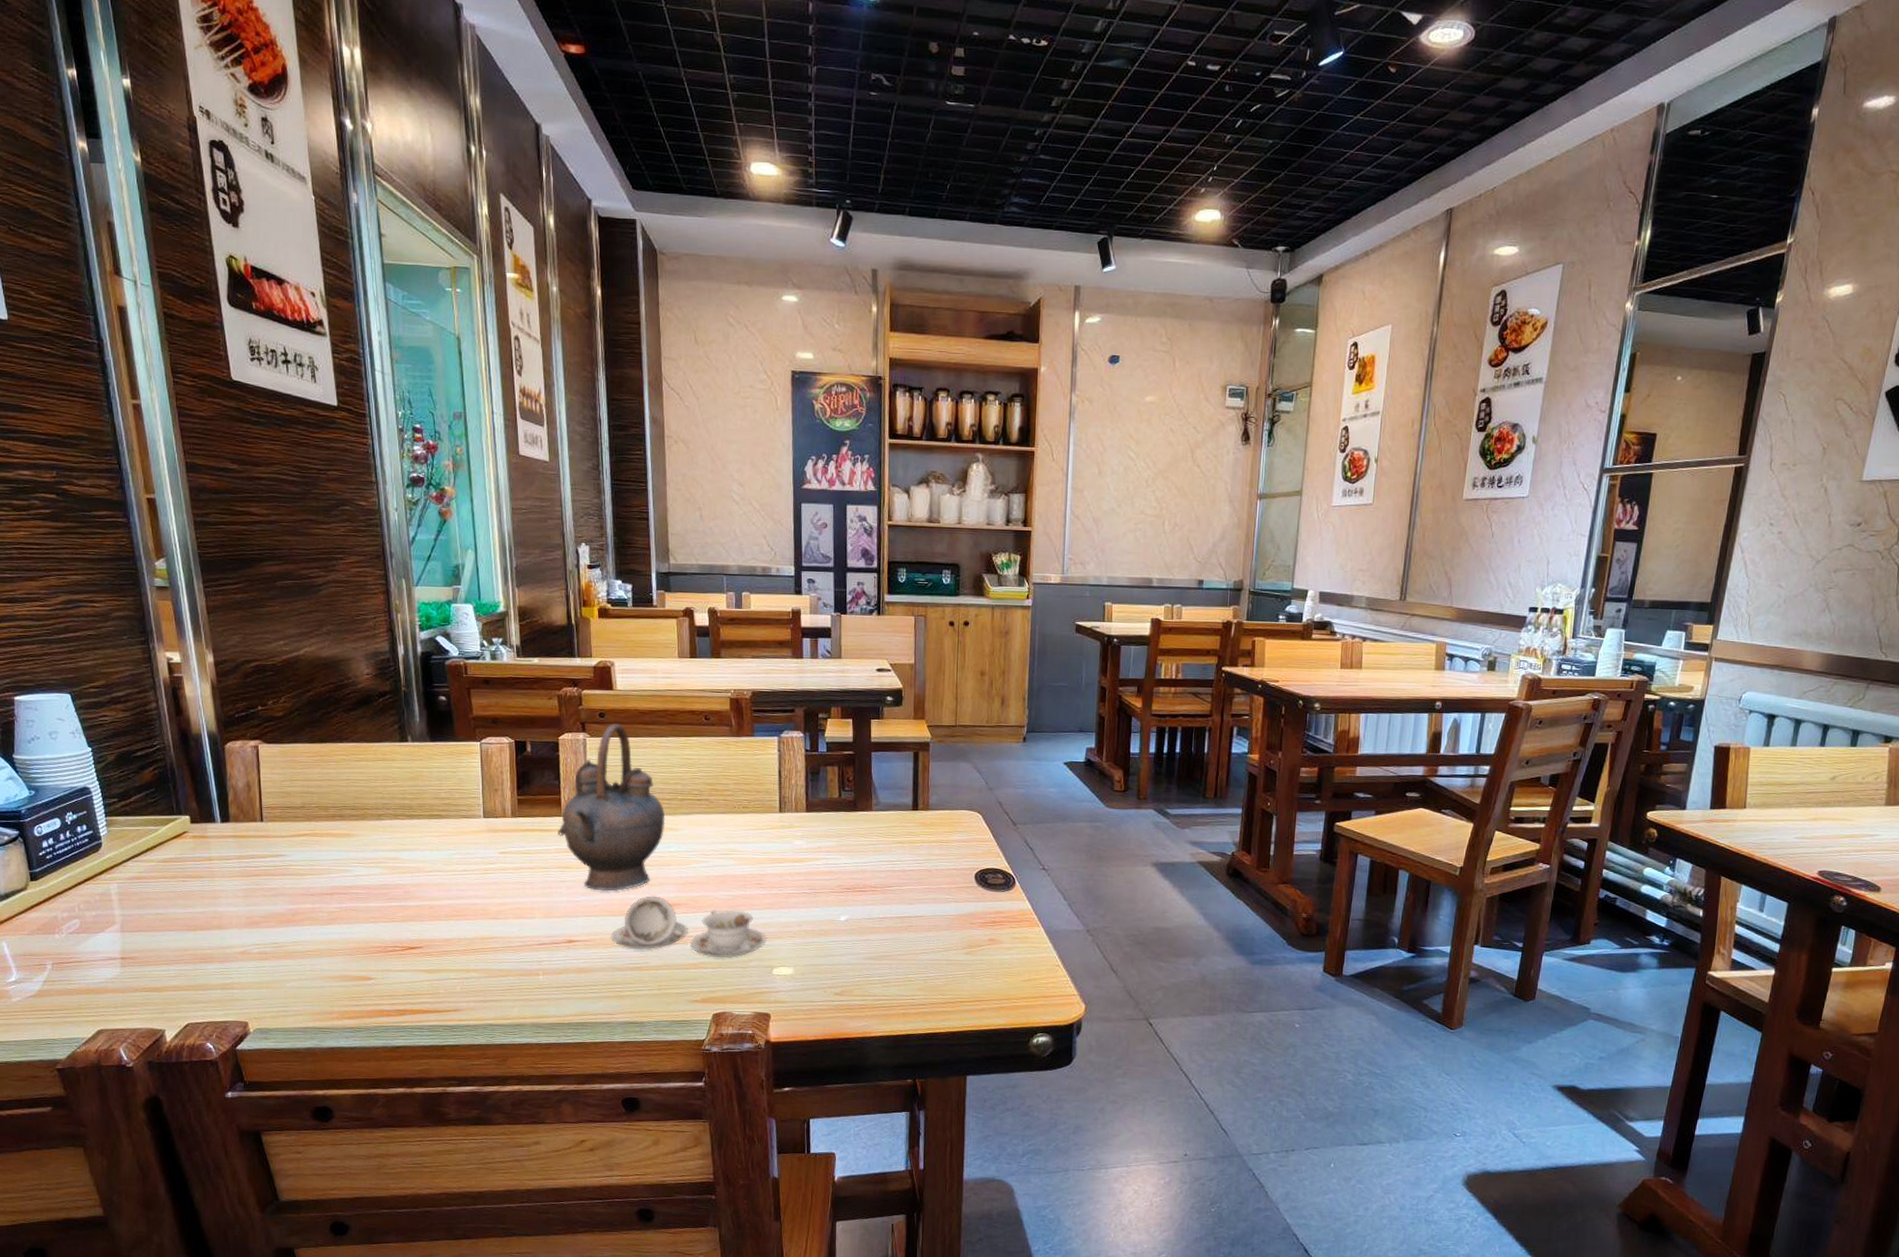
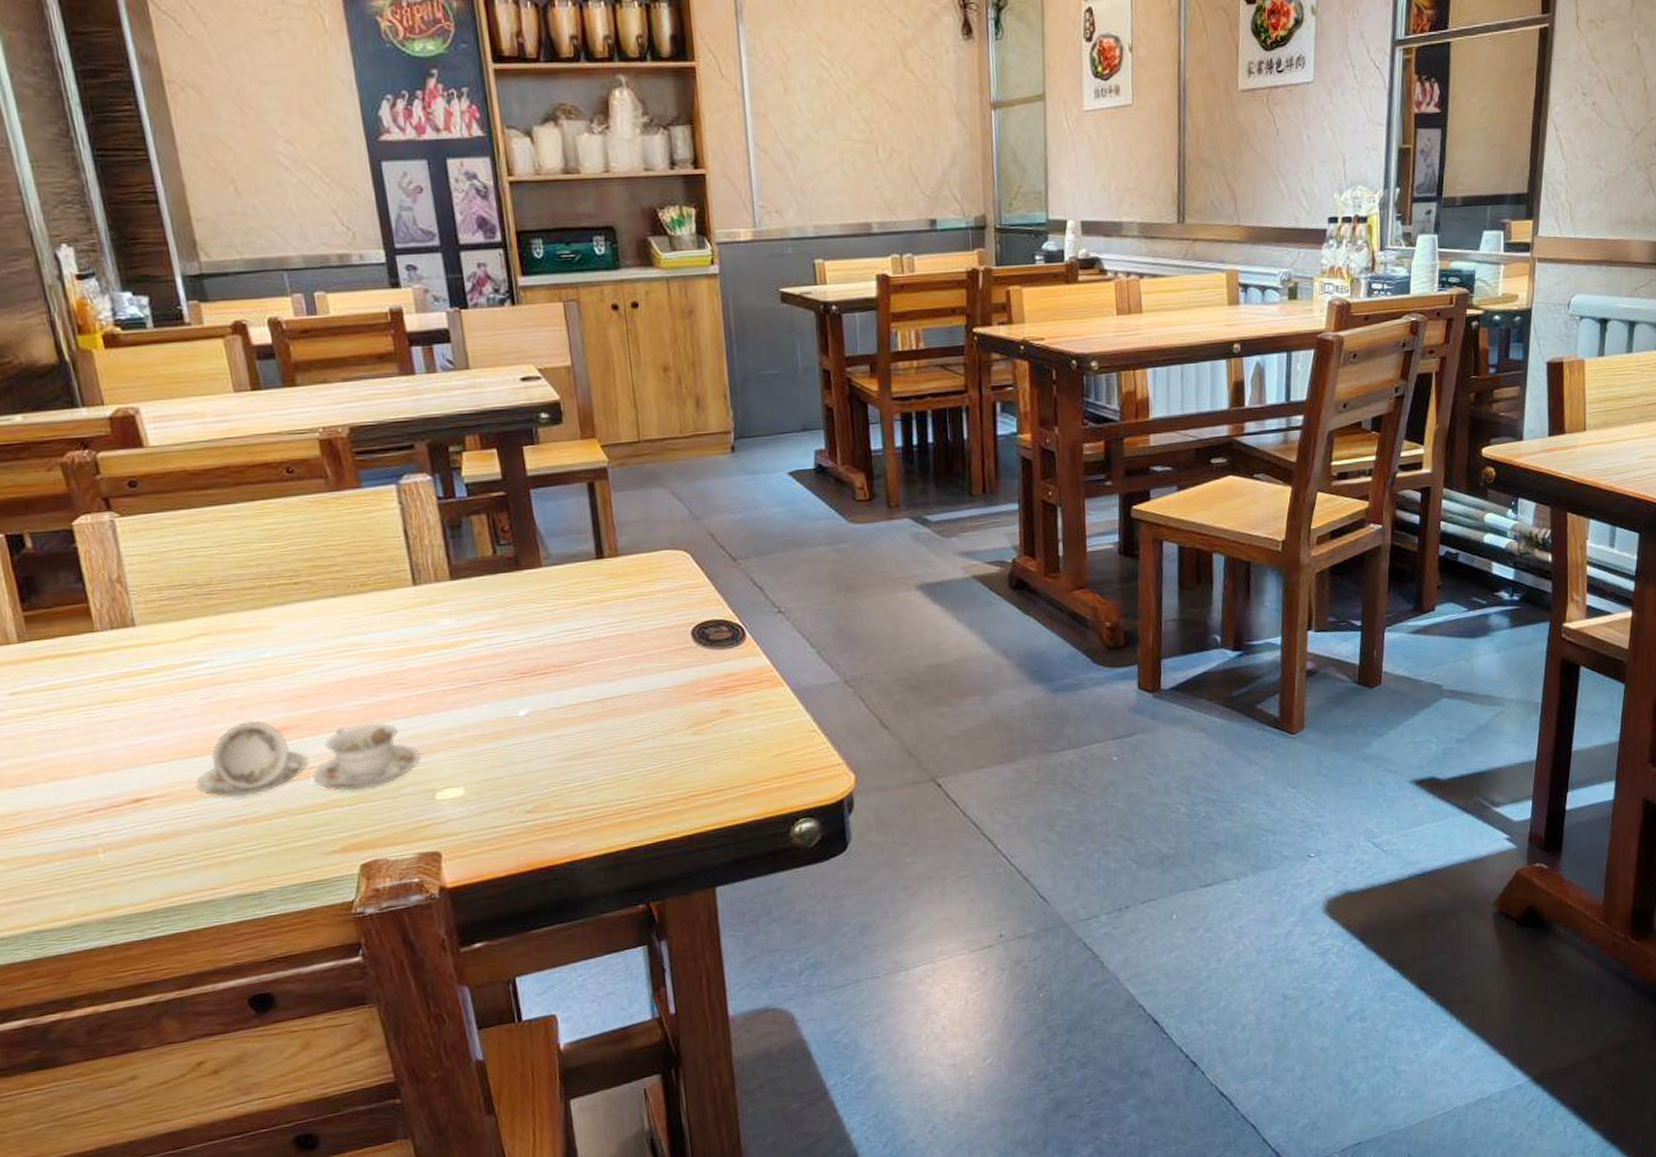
teapot: present [558,723,666,891] -> none [93,493,252,727]

